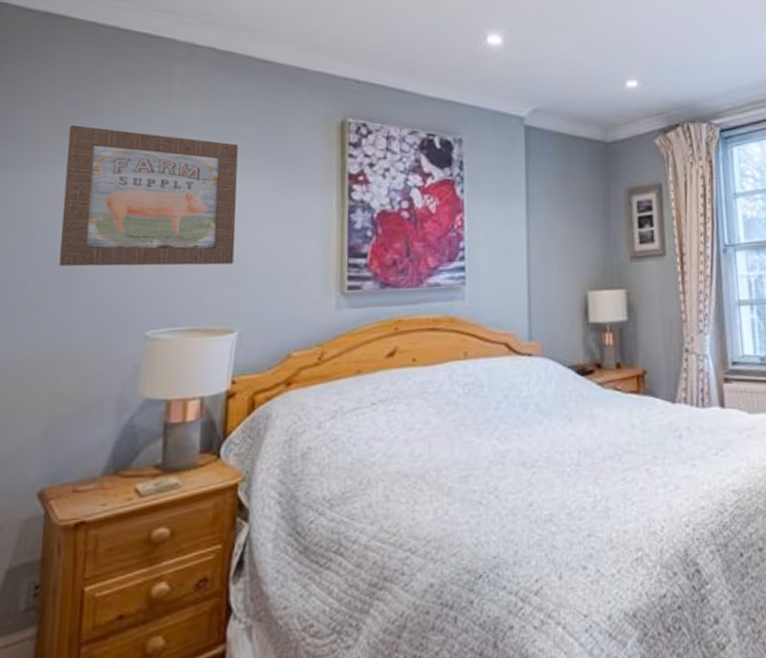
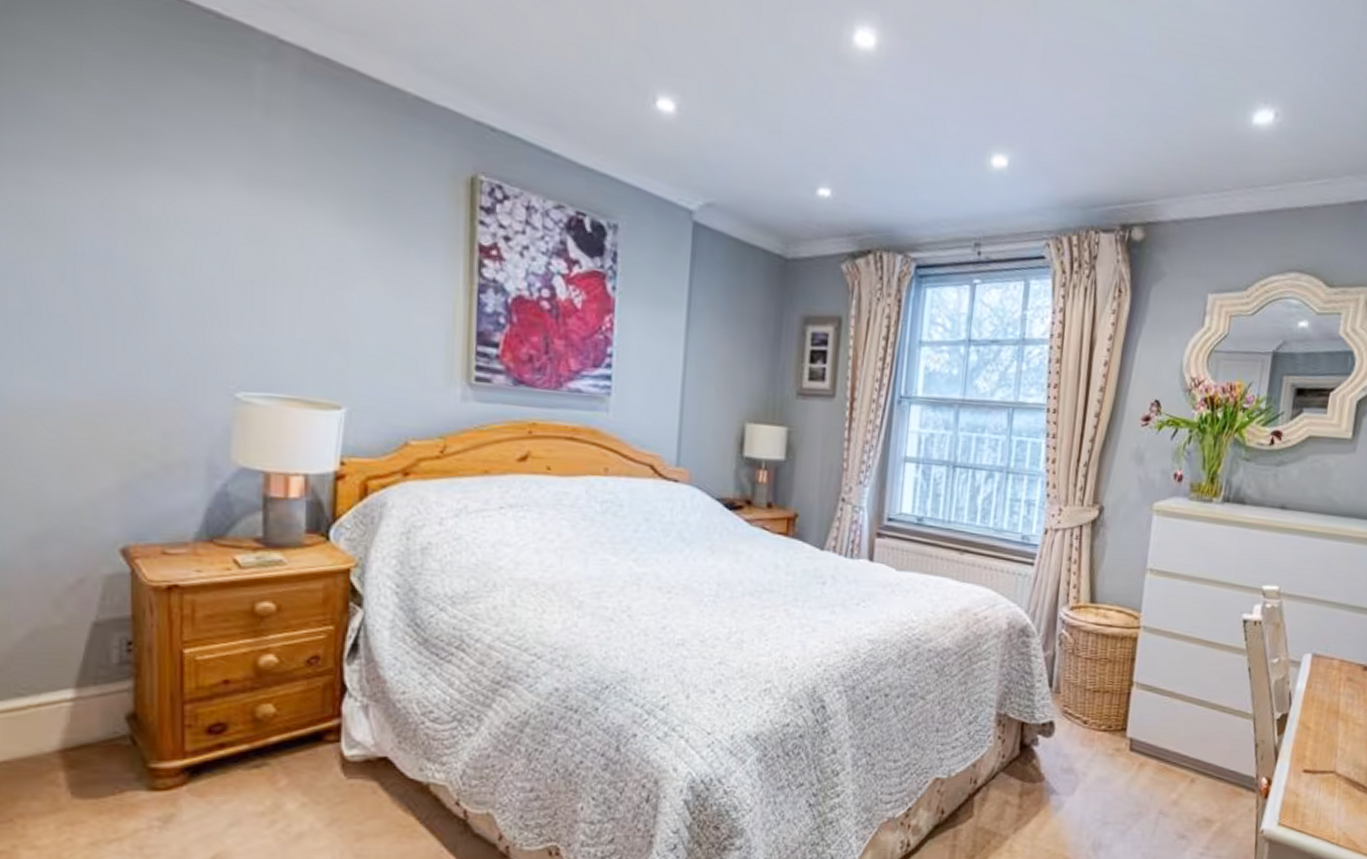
wall art: present [59,124,238,267] -> none [117,120,341,331]

